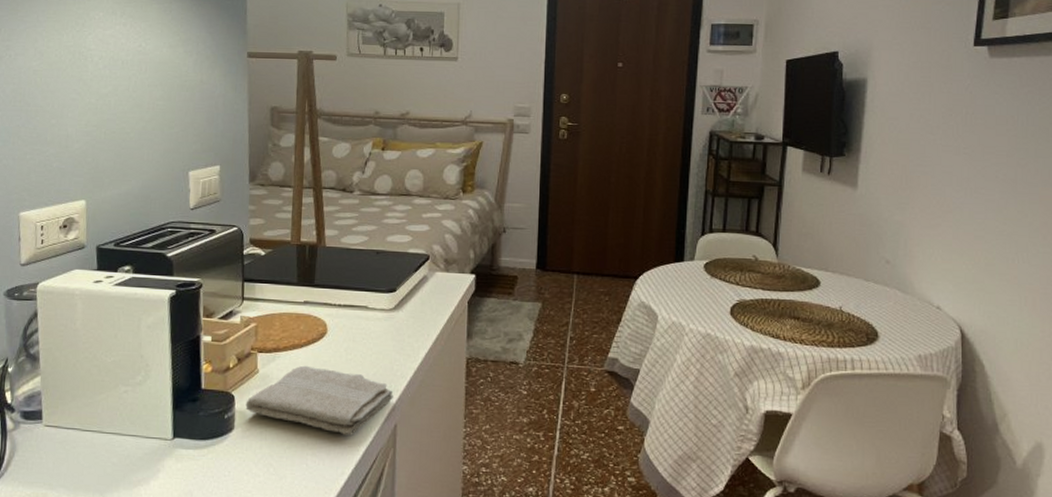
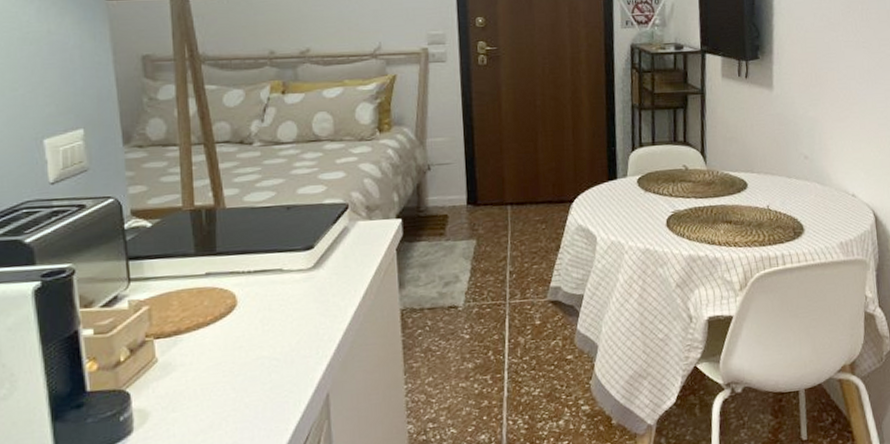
washcloth: present [245,365,393,436] -> none [145,345,322,416]

